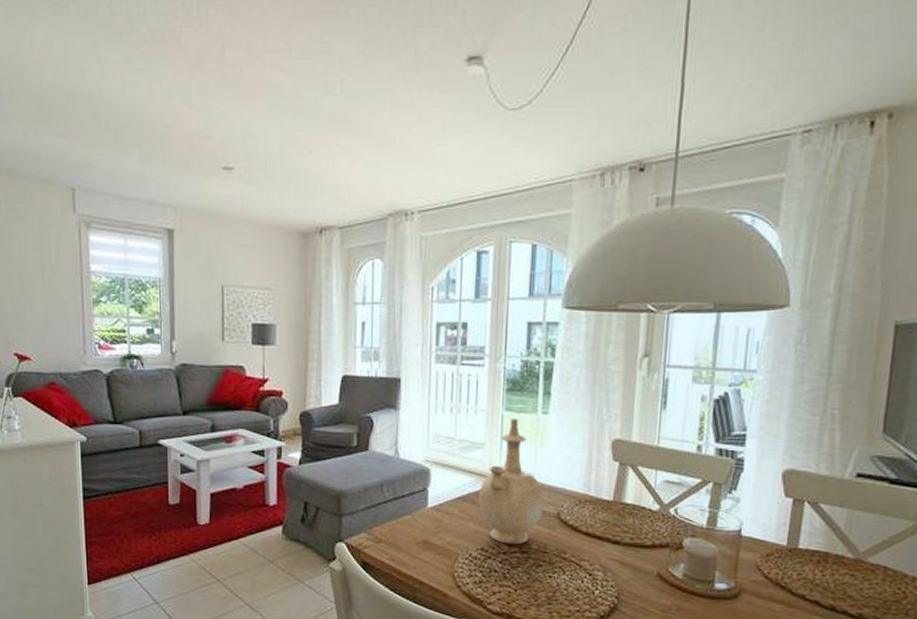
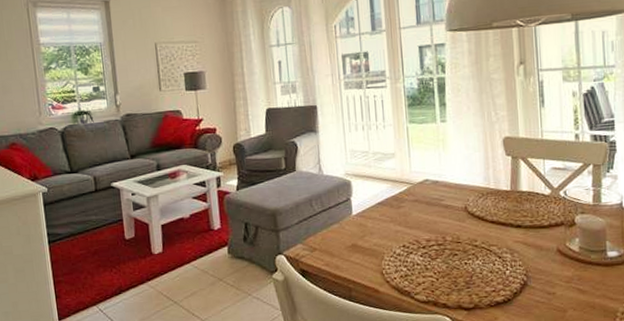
vase: present [478,418,545,545] -> none [395,128,453,239]

